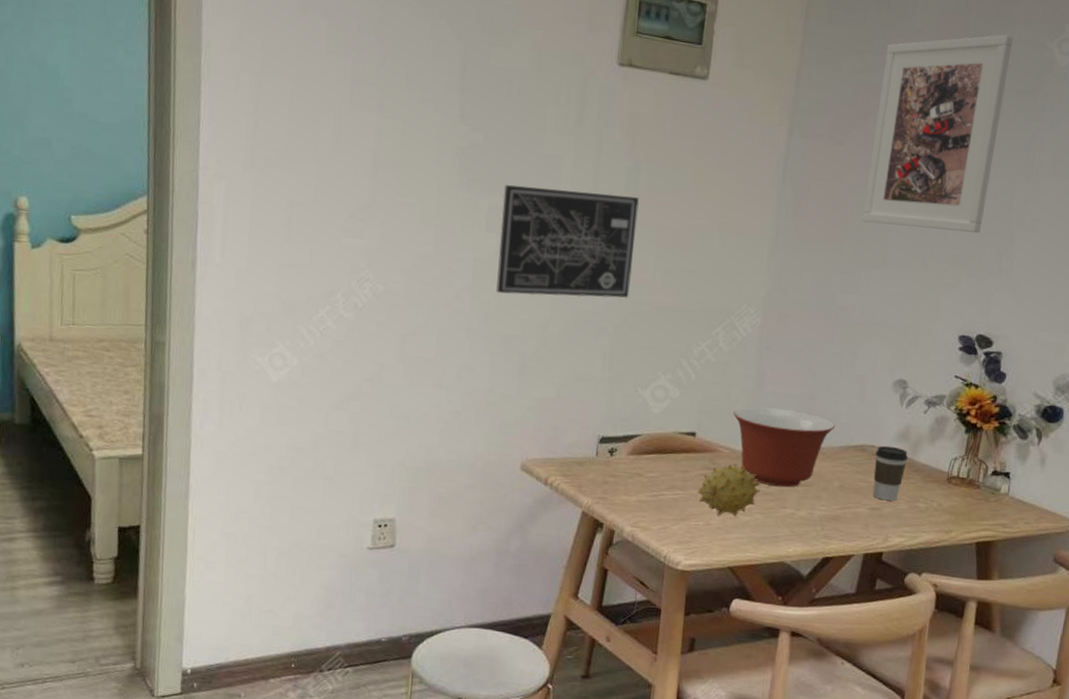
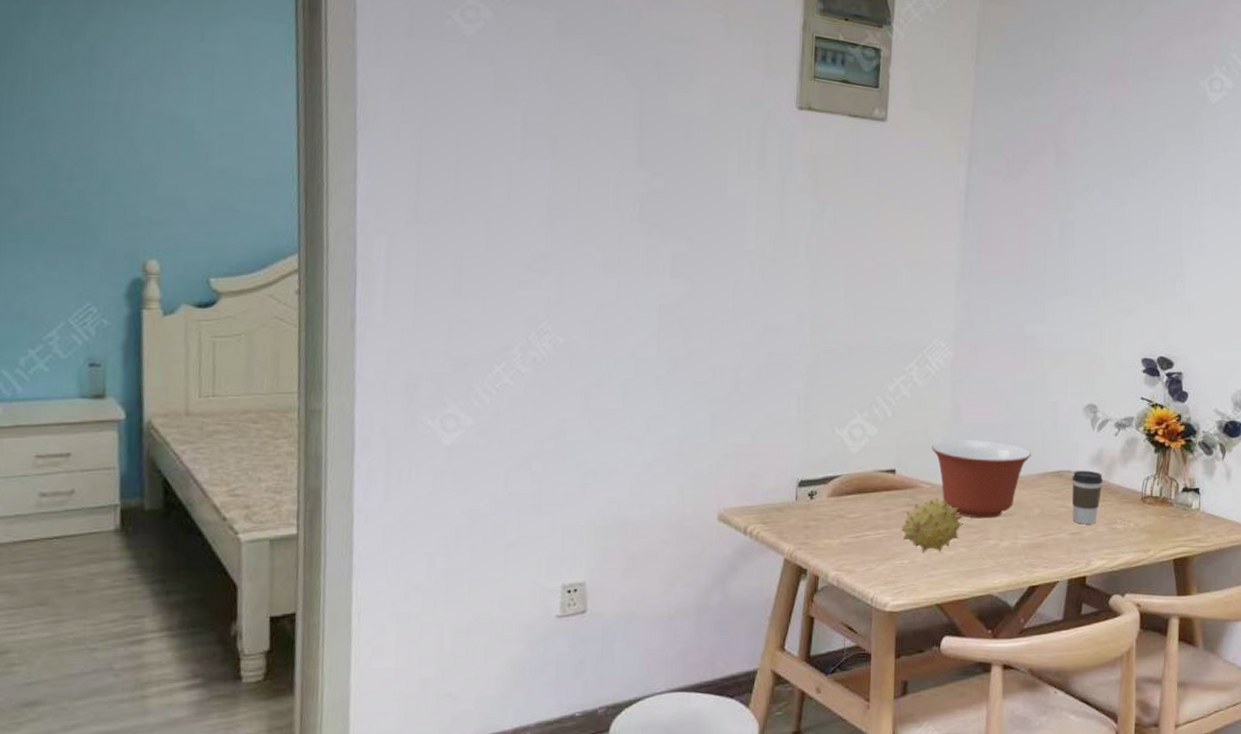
wall art: present [496,185,640,299] -> none [684,230,826,340]
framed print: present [861,34,1014,234] -> none [1042,74,1169,261]

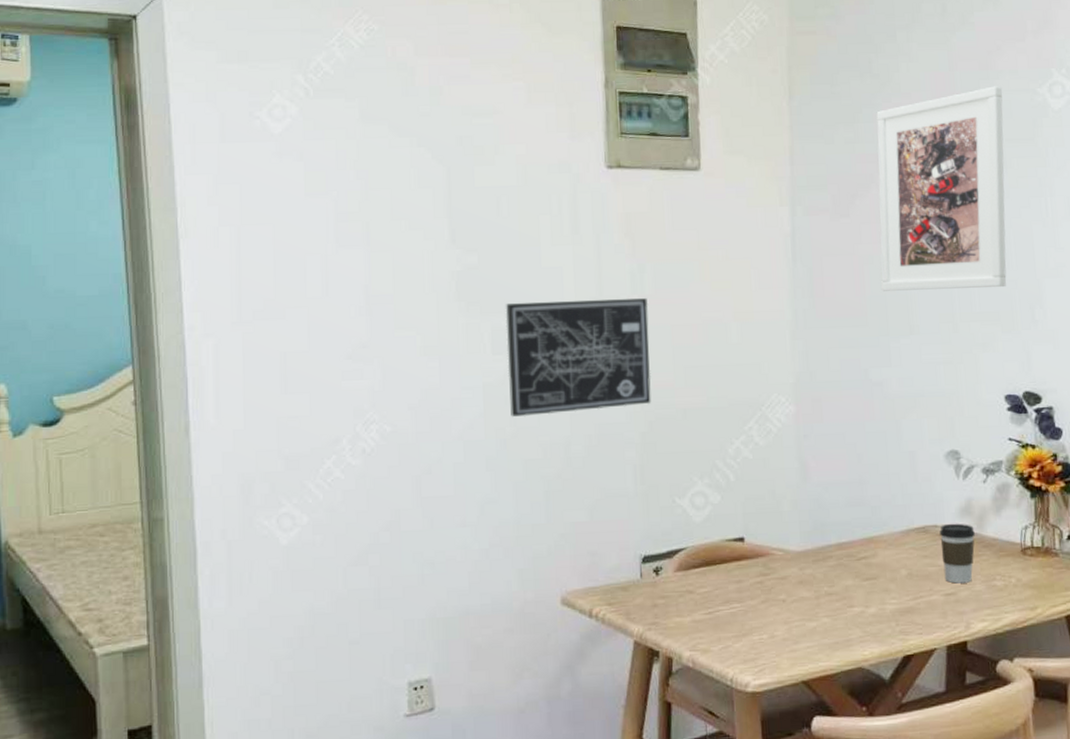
wall art: none [684,230,826,340] -> present [505,298,651,417]
fruit: present [900,498,963,552] -> none [755,566,823,625]
mixing bowl: present [932,439,1031,519] -> none [781,498,891,585]
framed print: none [1042,74,1169,261] -> present [876,86,1007,291]

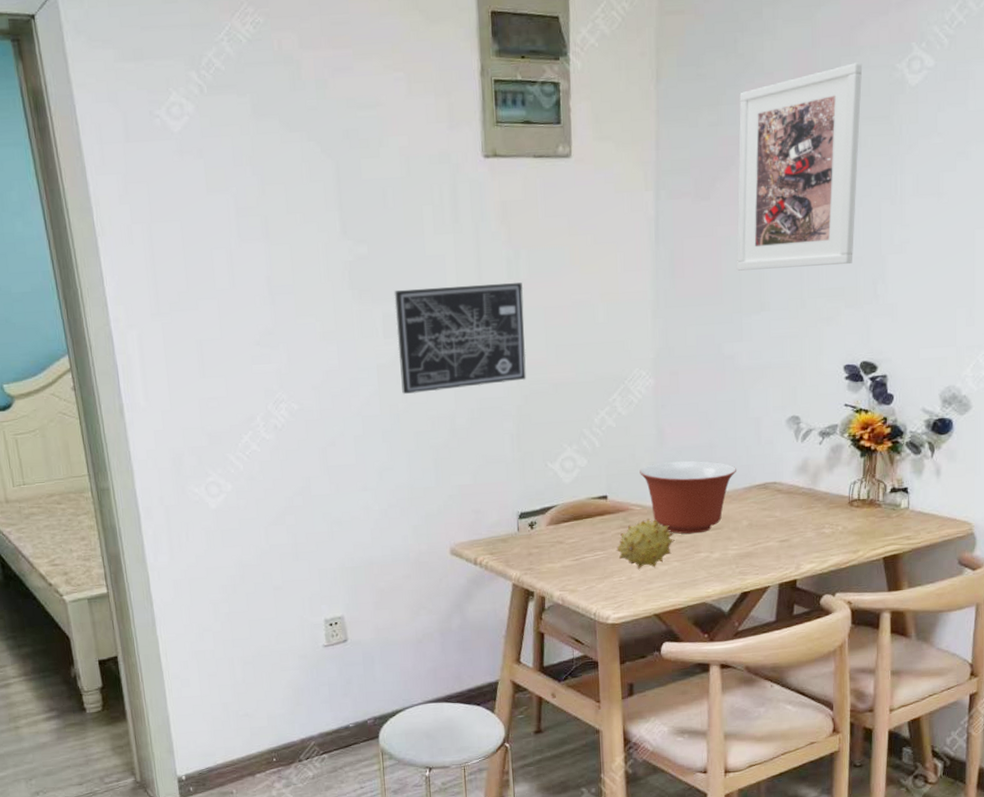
fruit: none [755,566,823,625] -> present [615,519,675,569]
mixing bowl: none [781,498,891,585] -> present [639,460,736,535]
coffee cup: present [939,523,975,584] -> none [778,480,809,532]

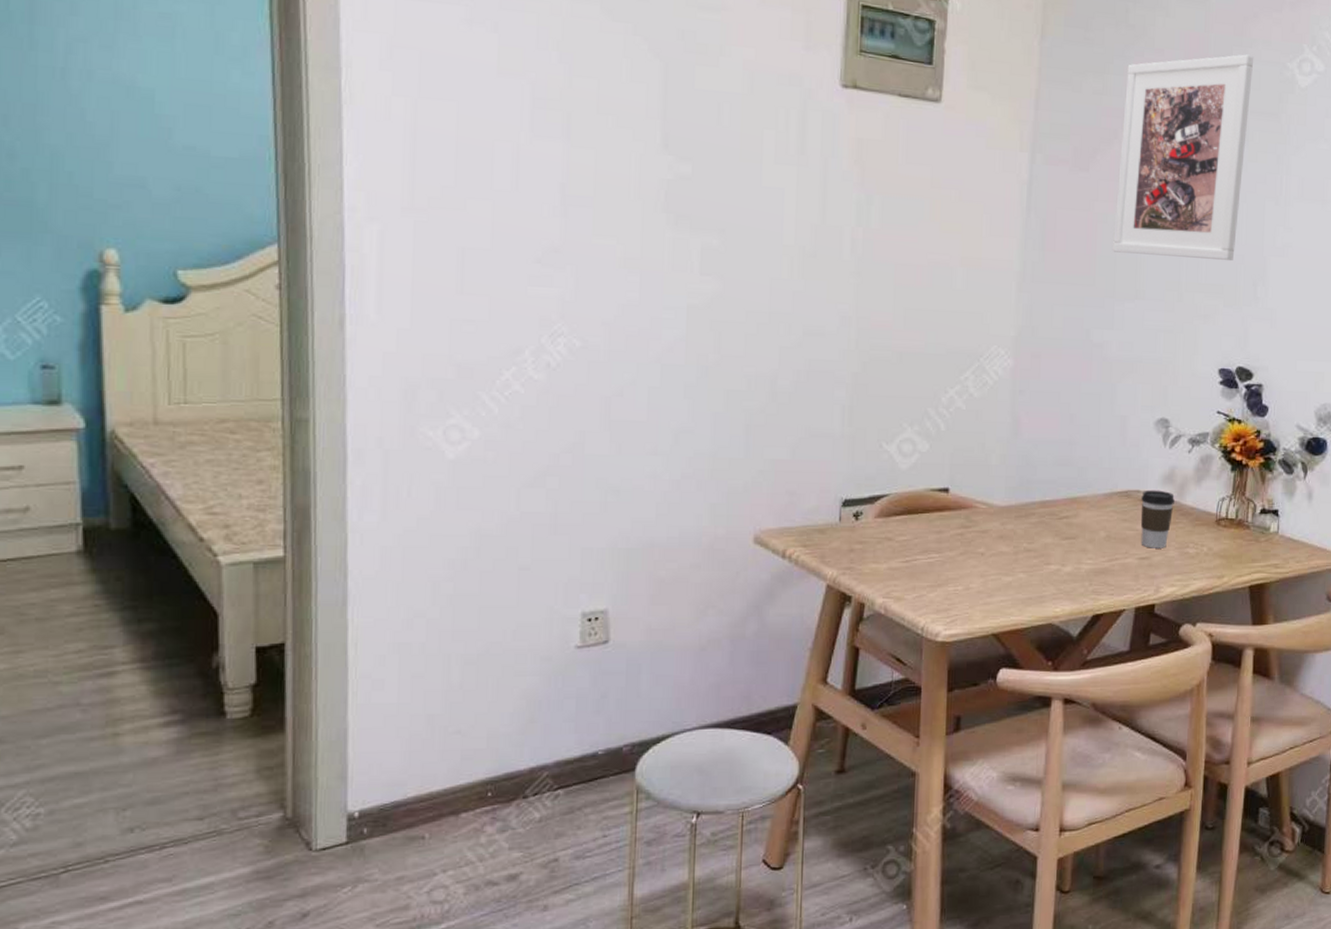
wall art: present [394,283,526,394] -> none [715,222,874,345]
fruit: present [615,519,675,569] -> none [953,520,1022,578]
mixing bowl: present [639,460,736,535] -> none [988,456,1097,542]
coffee cup: none [778,480,809,532] -> present [1140,489,1175,548]

